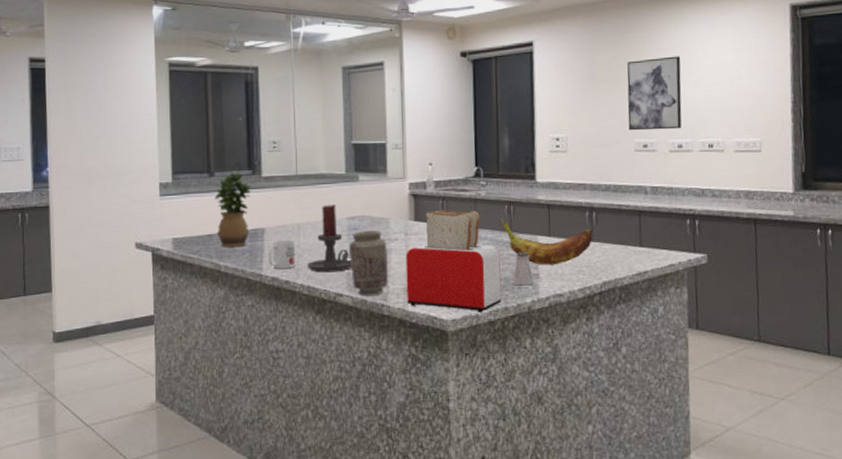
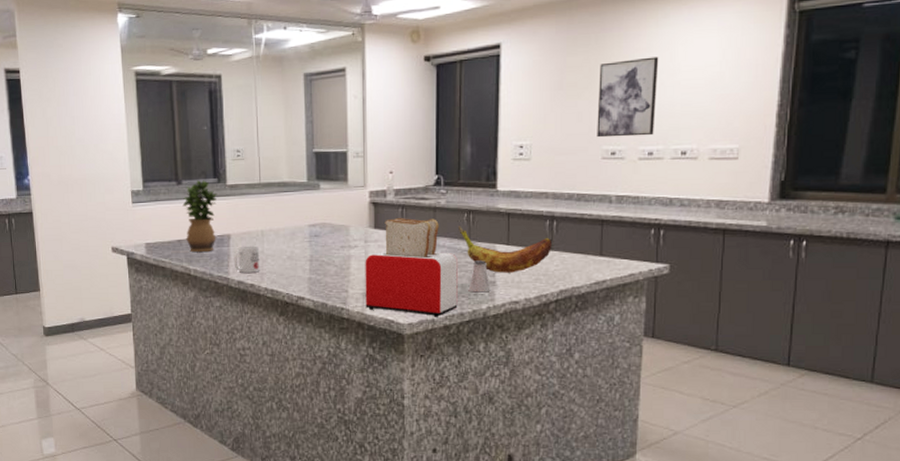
candle holder: present [306,204,353,273] -> none [270,212,314,277]
vase: present [348,230,388,295] -> none [310,237,348,299]

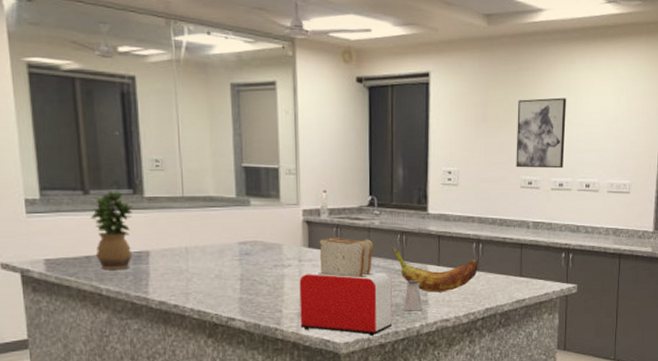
mug: present [233,245,260,273] -> none [153,263,185,293]

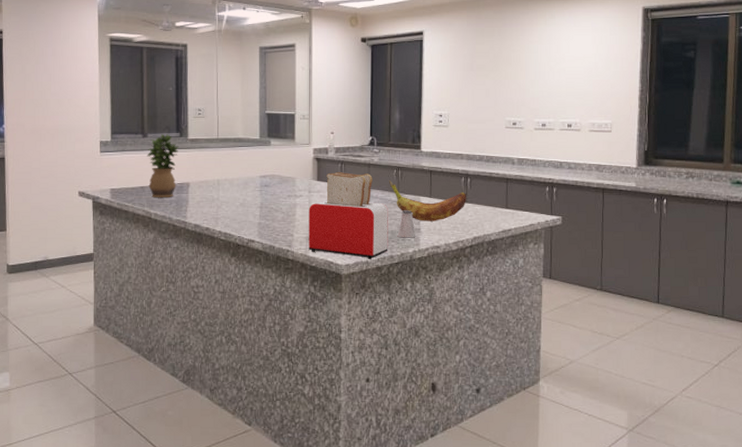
wall art: present [516,97,567,169] -> none [501,48,548,111]

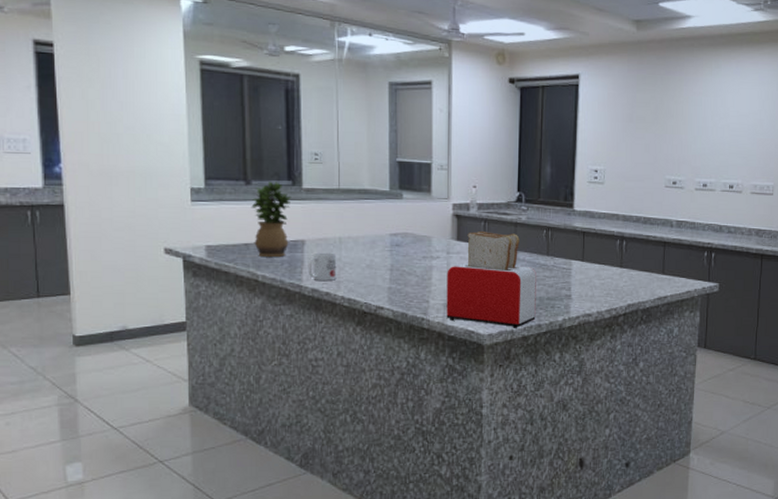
mug: none [191,193,215,217] -> present [308,252,337,281]
banana: present [389,180,466,221] -> none [538,241,621,287]
saltshaker: present [397,210,416,238] -> none [546,275,566,305]

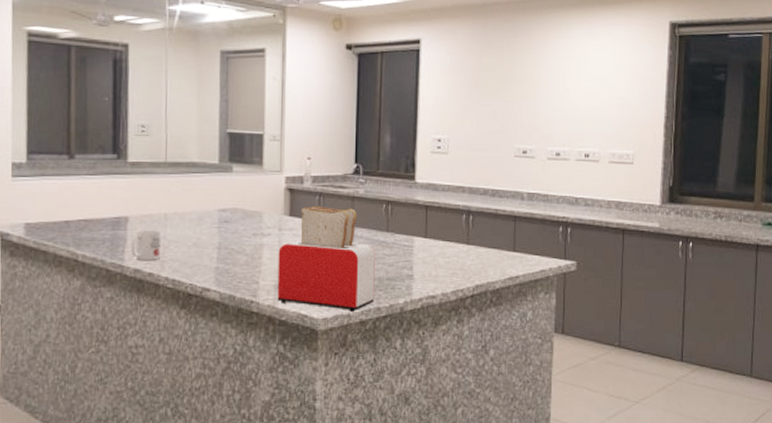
potted plant: present [251,182,292,257] -> none [73,155,116,235]

